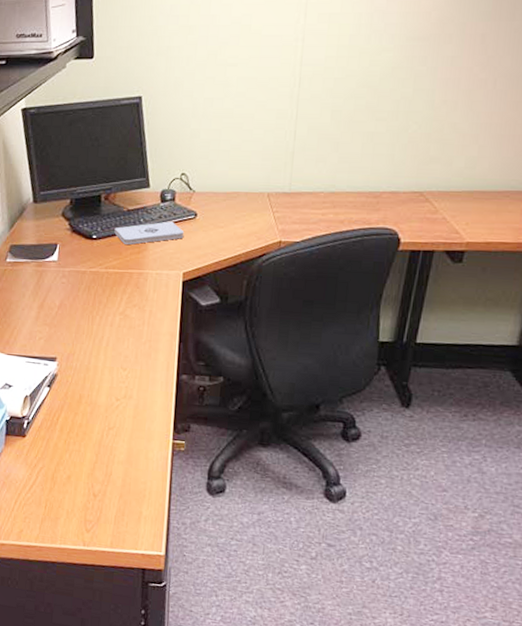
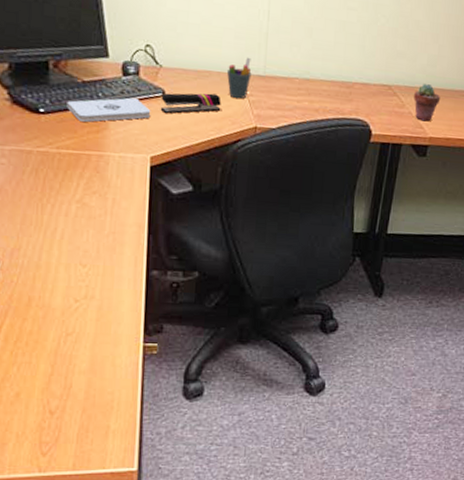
stapler: none [192,212,248,234] -> present [160,93,222,114]
pen holder: none [253,176,277,216] -> present [226,57,252,99]
potted succulent: none [449,187,480,226] -> present [414,84,441,122]

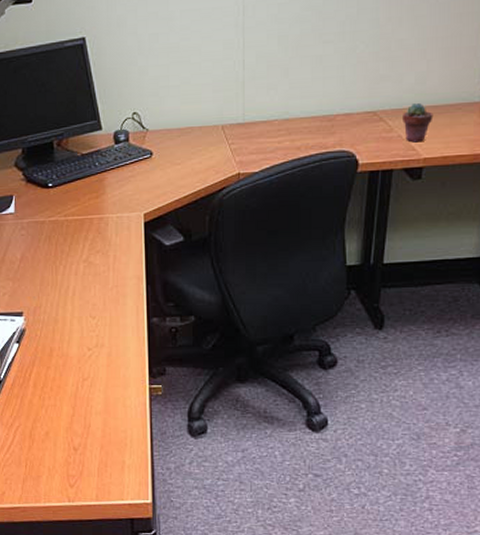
notepad: present [67,97,151,122] -> none [70,162,142,190]
stapler: present [160,93,222,114] -> none [149,147,205,173]
pen holder: present [226,57,252,99] -> none [207,107,231,149]

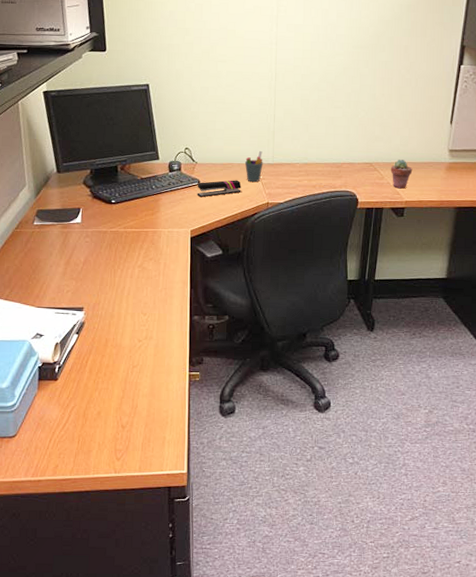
stapler: none [149,147,205,173] -> present [197,180,241,198]
pen holder: none [207,107,231,149] -> present [244,150,263,183]

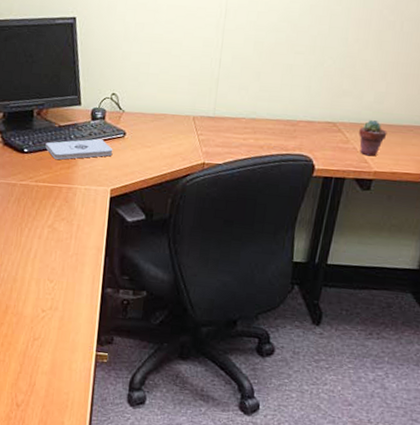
notepad: none [130,187,190,208] -> present [45,138,113,160]
stapler: present [197,180,241,198] -> none [121,133,174,152]
pen holder: present [244,150,263,183] -> none [180,100,202,138]

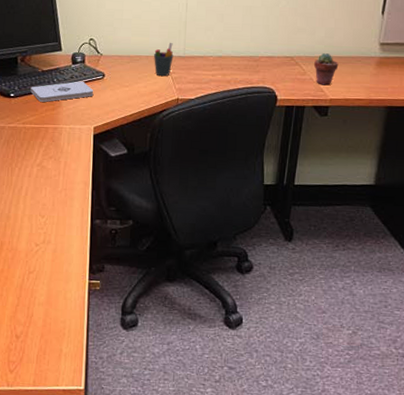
pen holder: none [180,100,202,138] -> present [153,42,174,77]

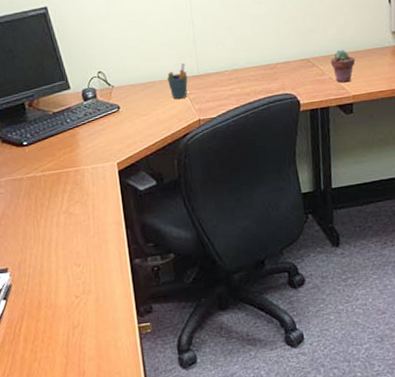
notepad: present [30,81,94,102] -> none [43,117,112,146]

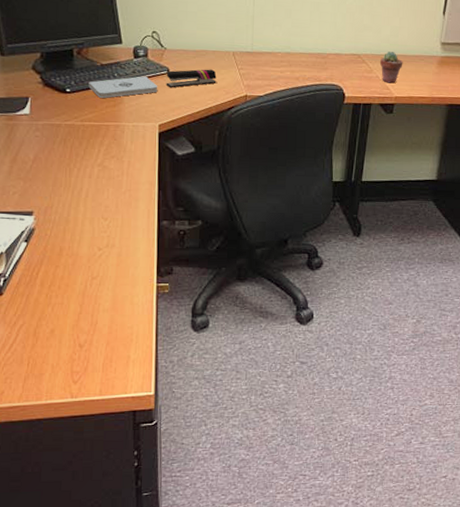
notepad: none [43,117,112,146] -> present [88,76,158,98]
stapler: none [117,99,168,125] -> present [166,69,217,88]
pen holder: present [166,62,188,100] -> none [220,37,241,73]

